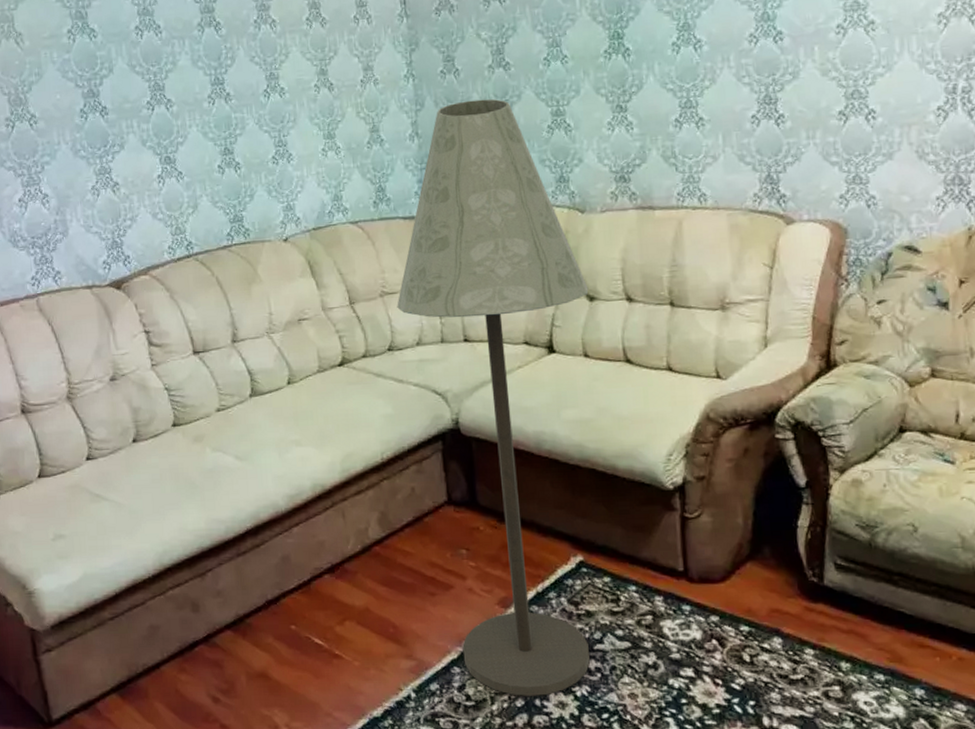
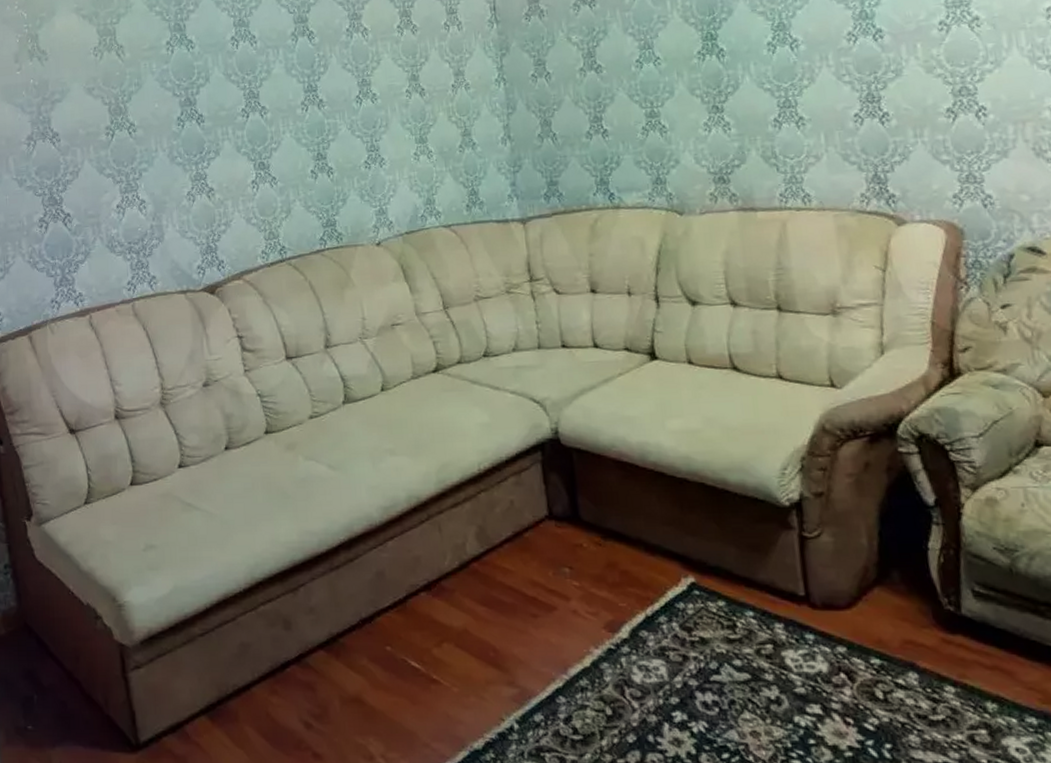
floor lamp: present [397,99,590,696] -> none [492,101,706,731]

